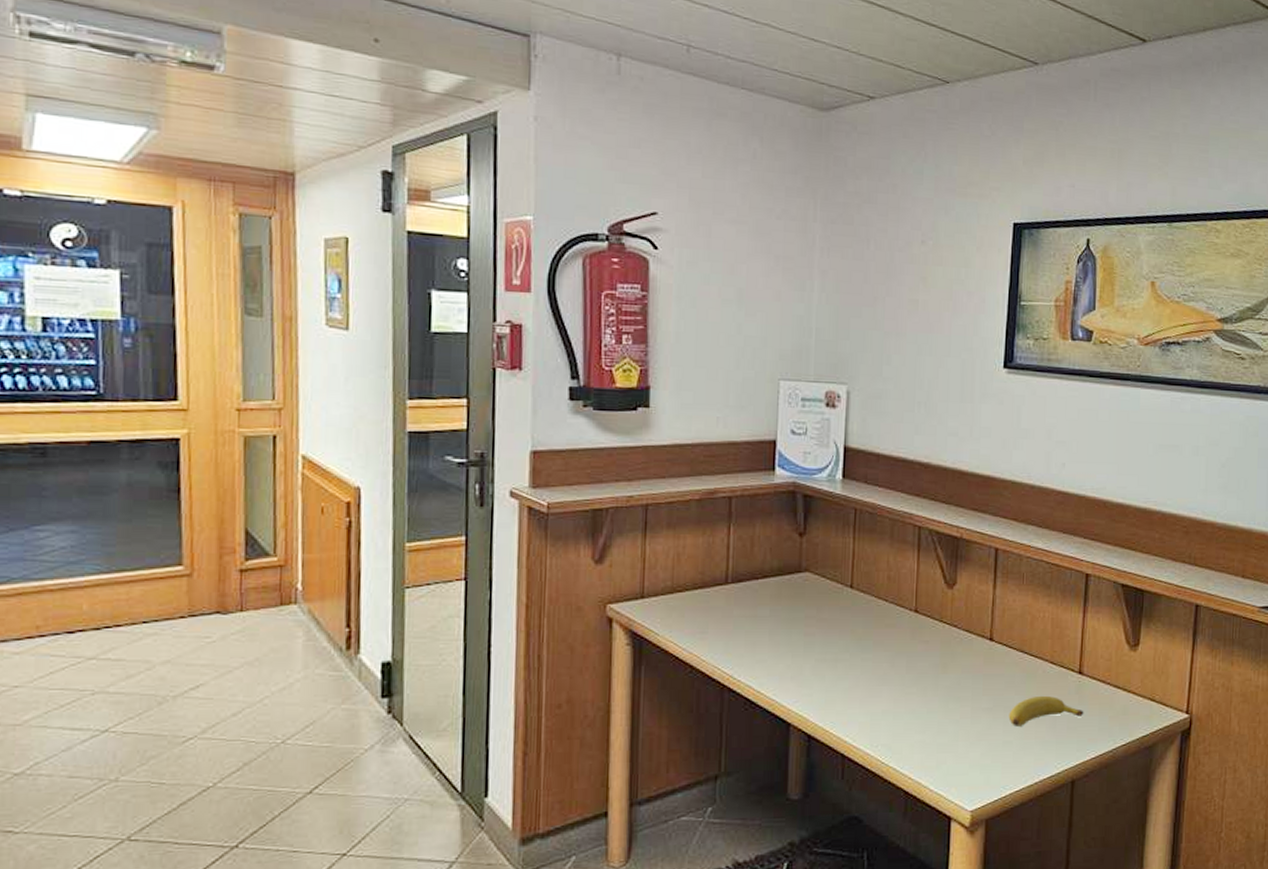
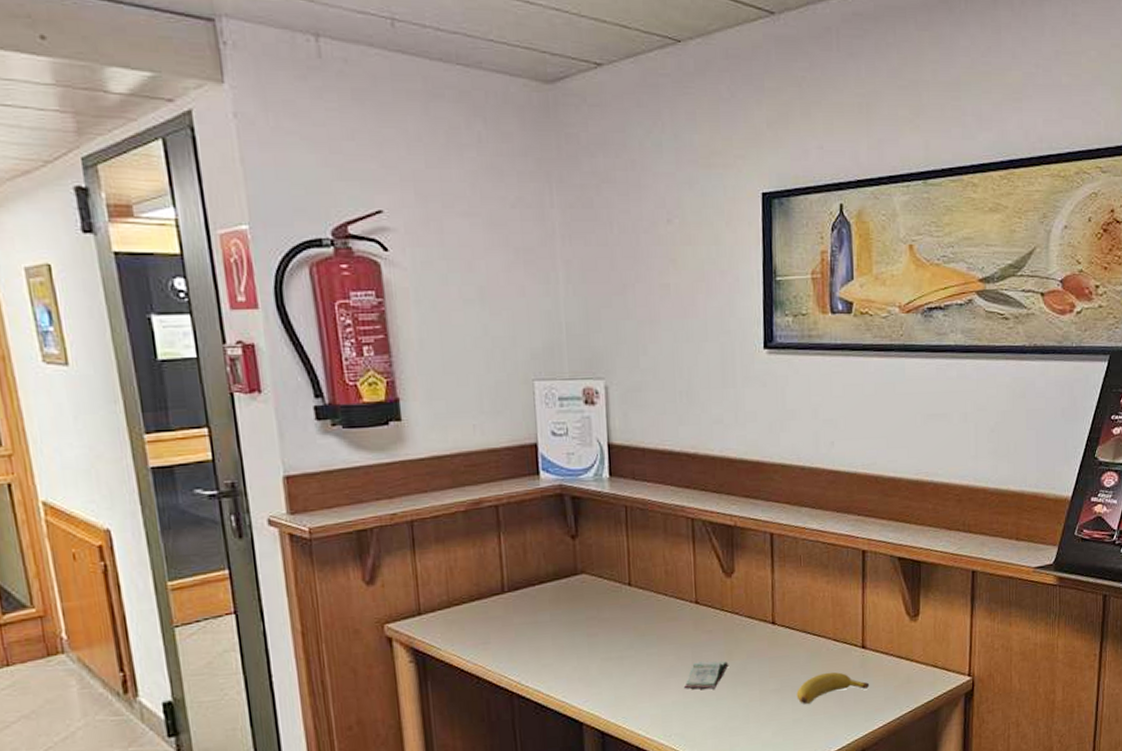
book: none [895,672,943,702] -> present [683,660,729,690]

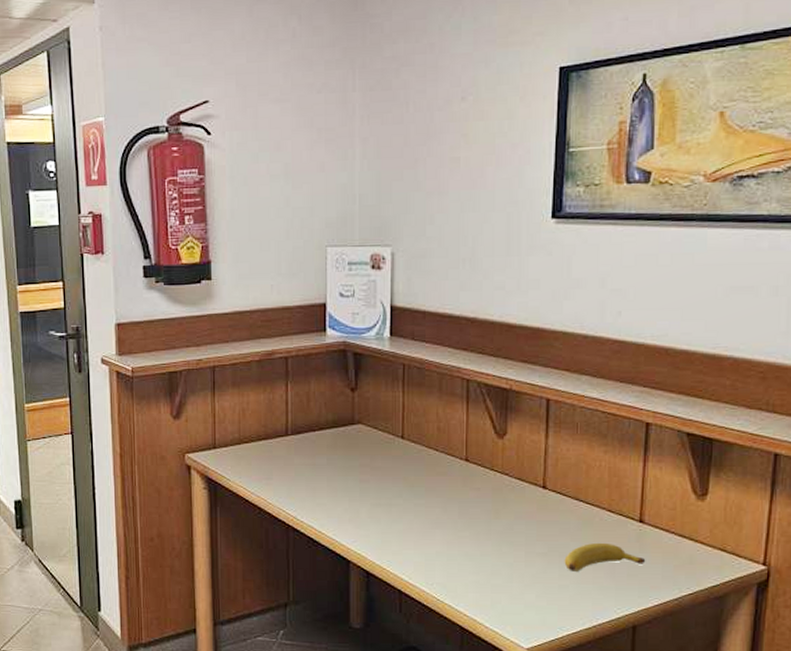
book: present [683,660,729,690] -> none [448,517,496,545]

